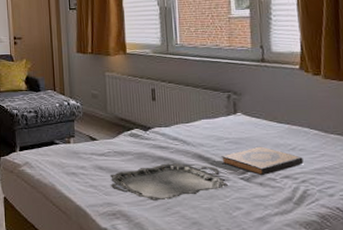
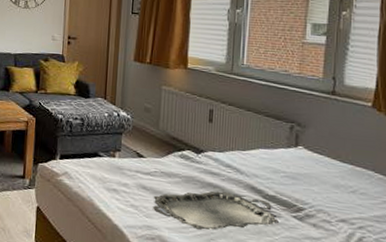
hardback book: present [221,146,304,176] -> none [274,184,363,217]

